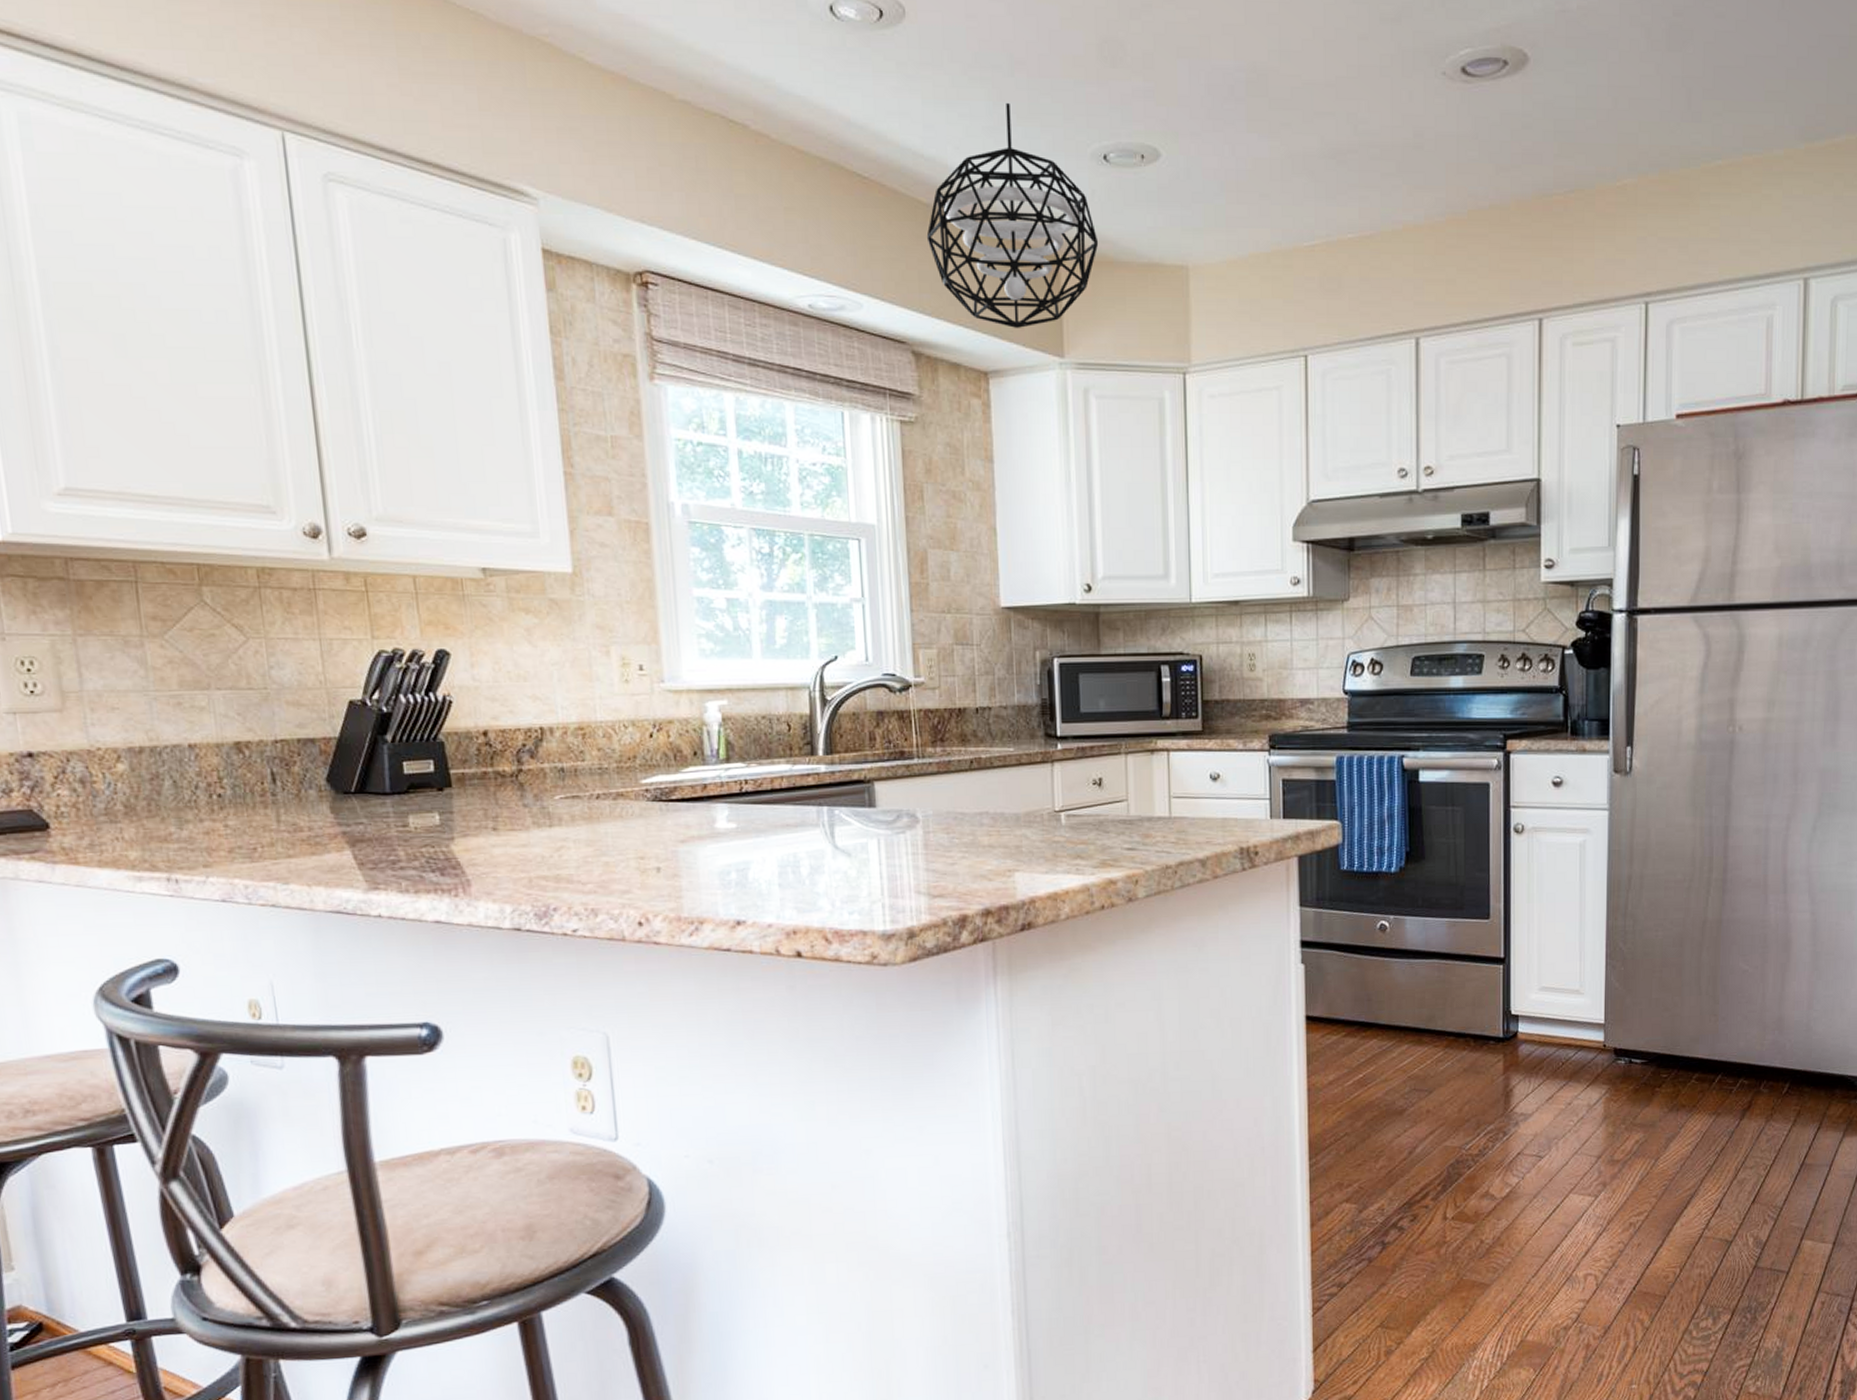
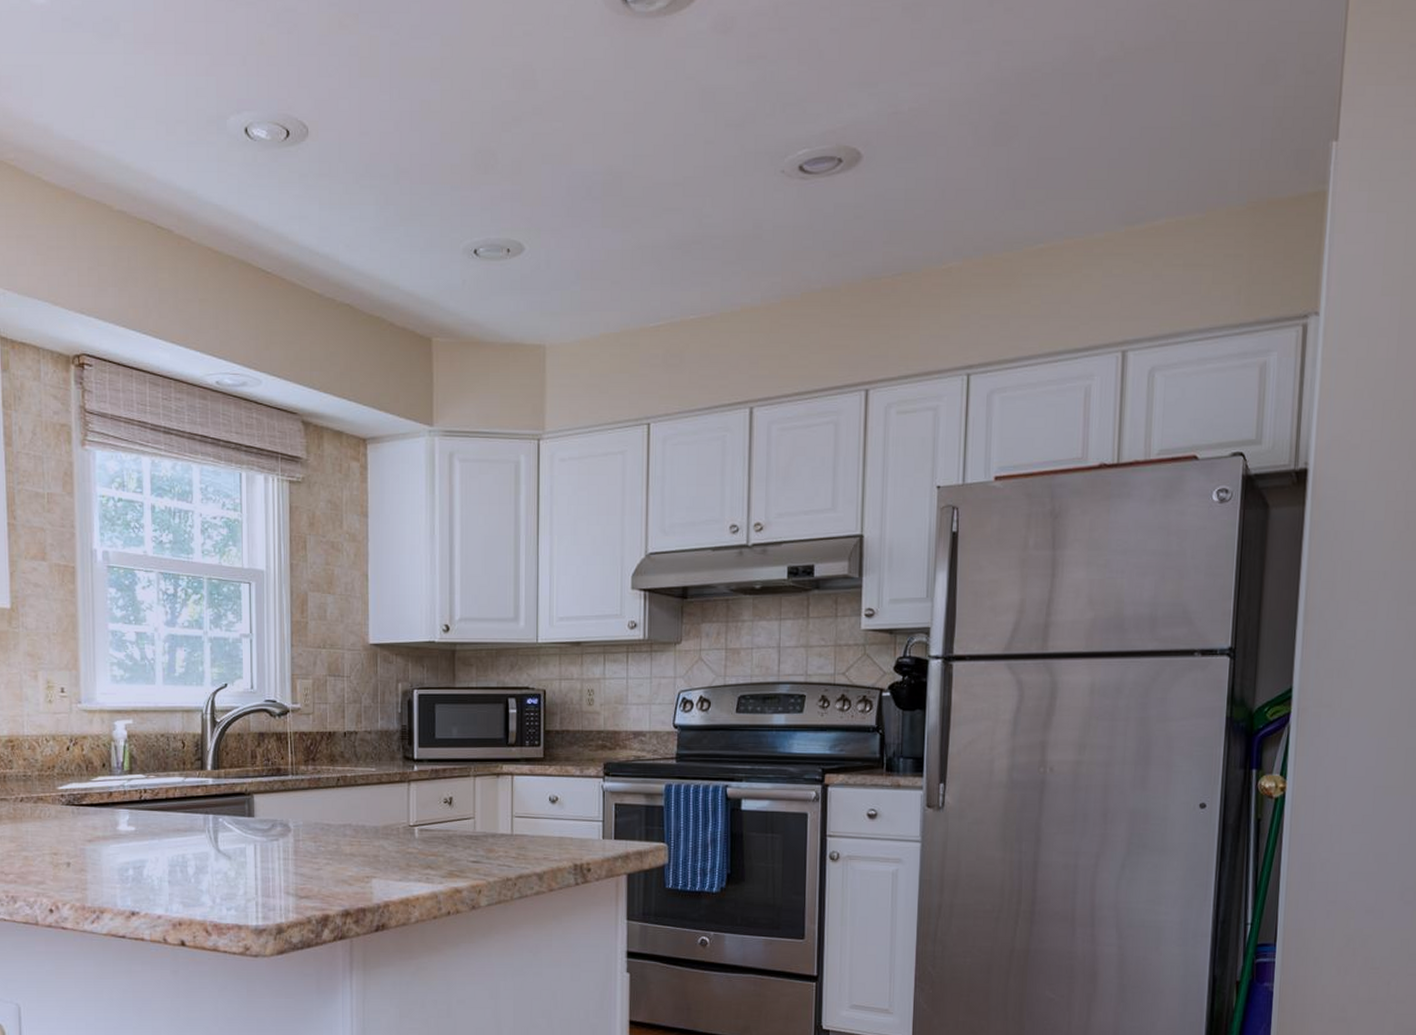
pendant light: present [926,102,1099,328] -> none [318,206,467,400]

